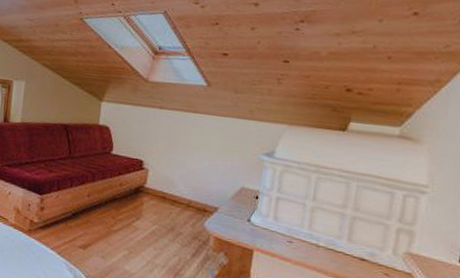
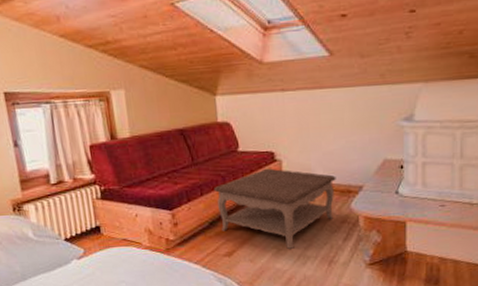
coffee table: none [82,174,195,255] -> present [214,168,336,250]

